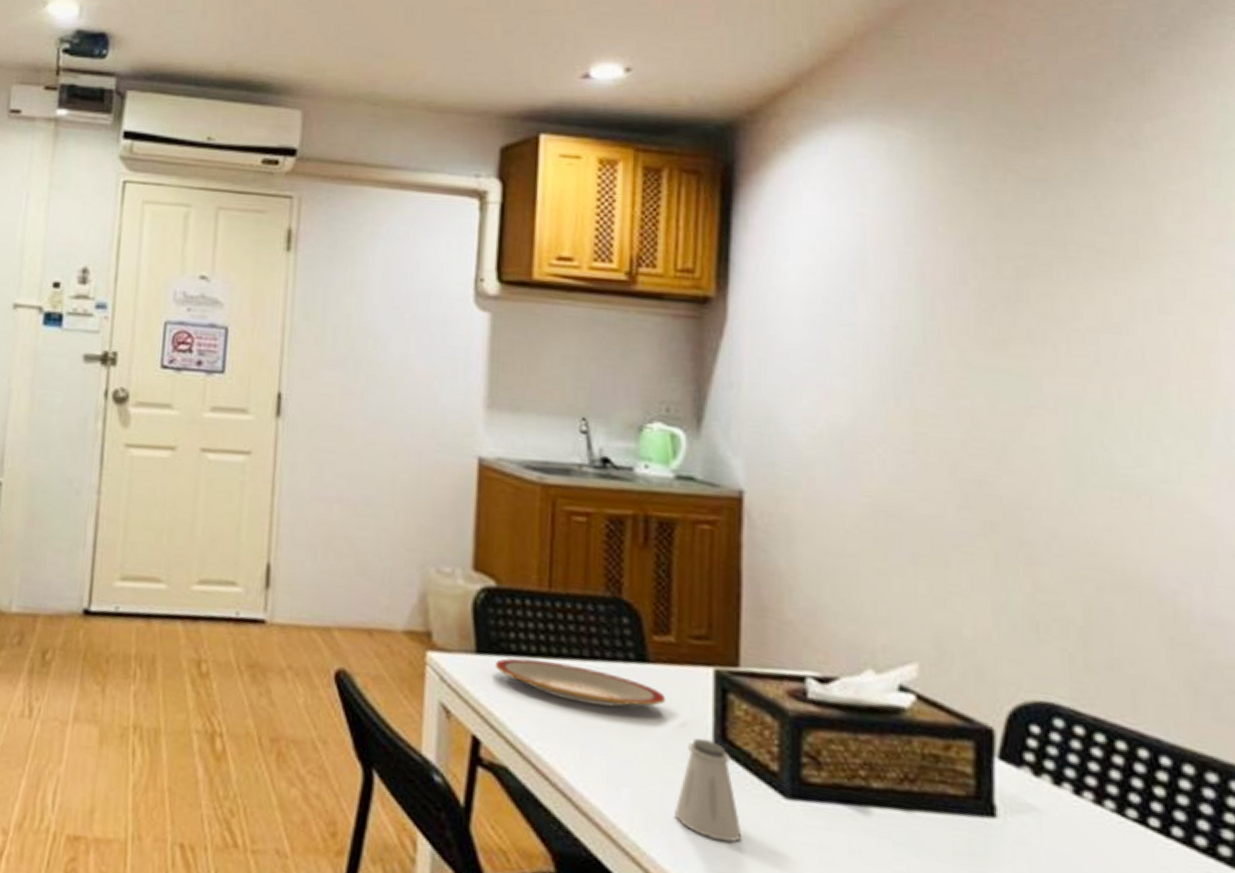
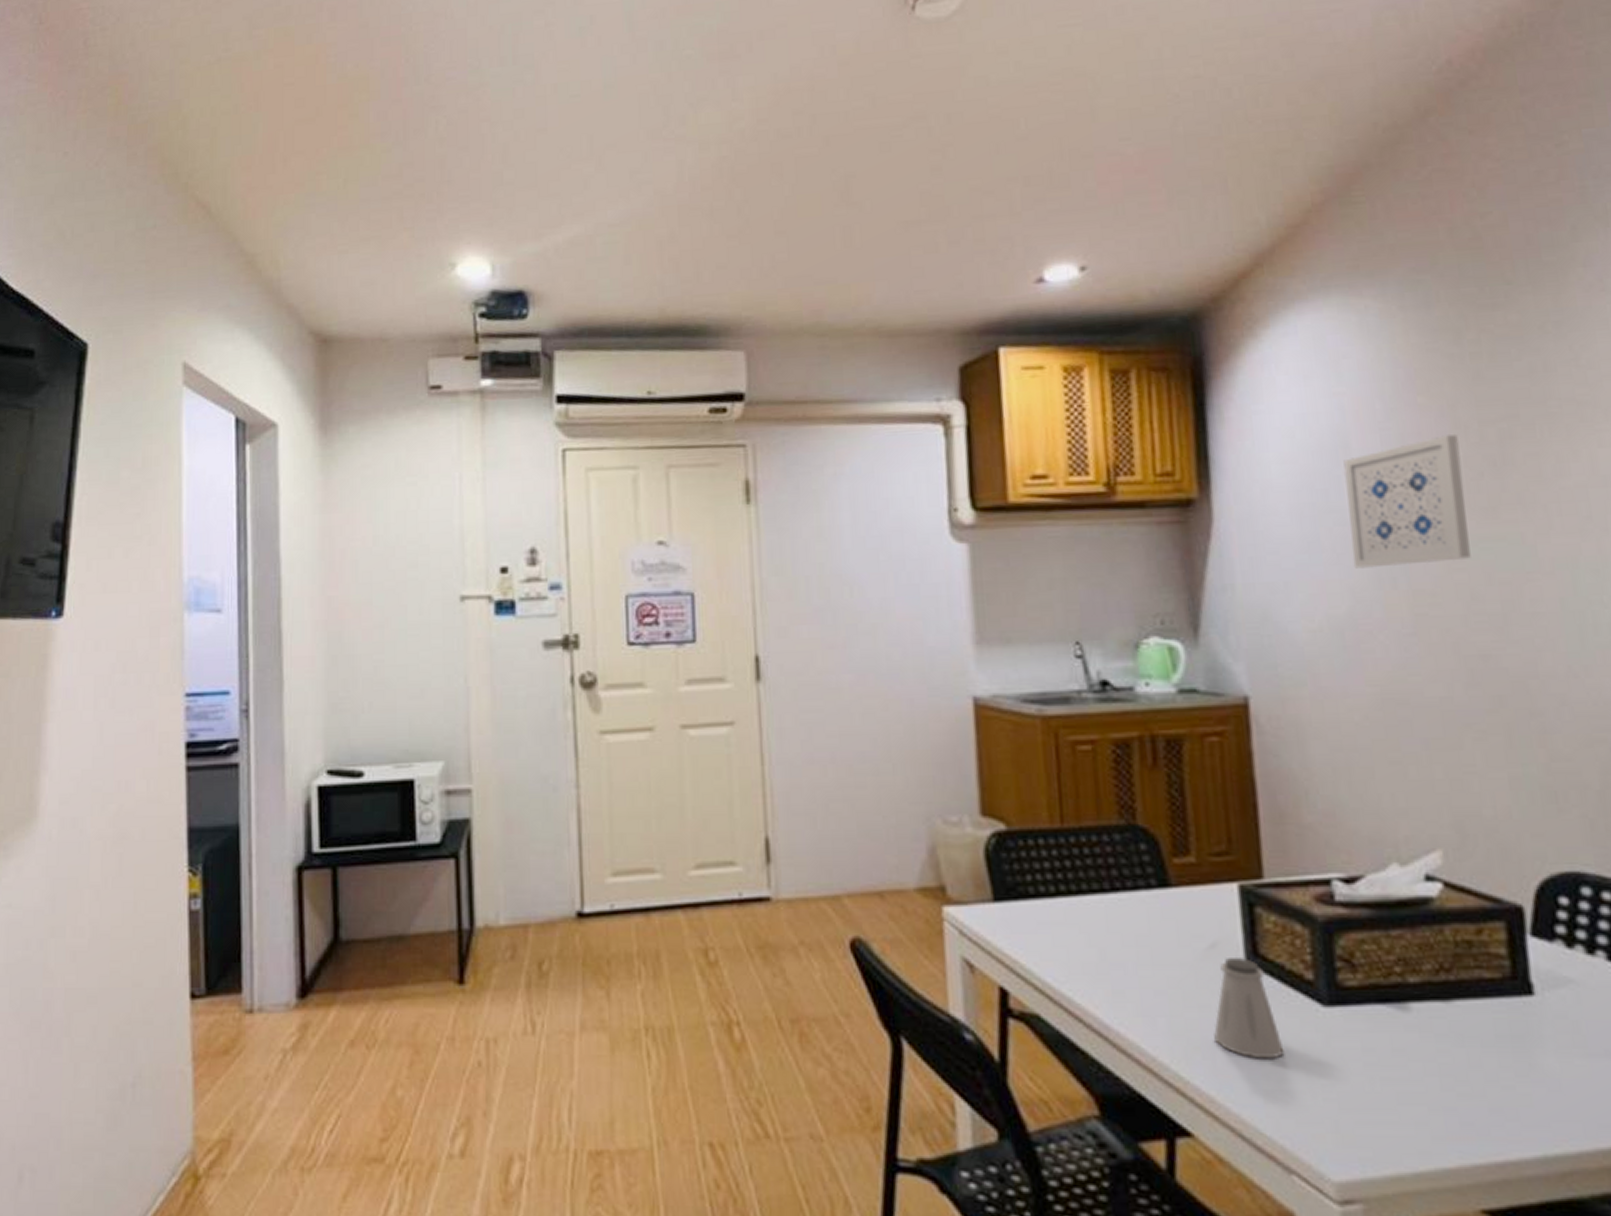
plate: present [496,657,666,707] -> none [1015,899,1193,938]
wall art: none [858,264,976,387] -> present [1343,433,1471,569]

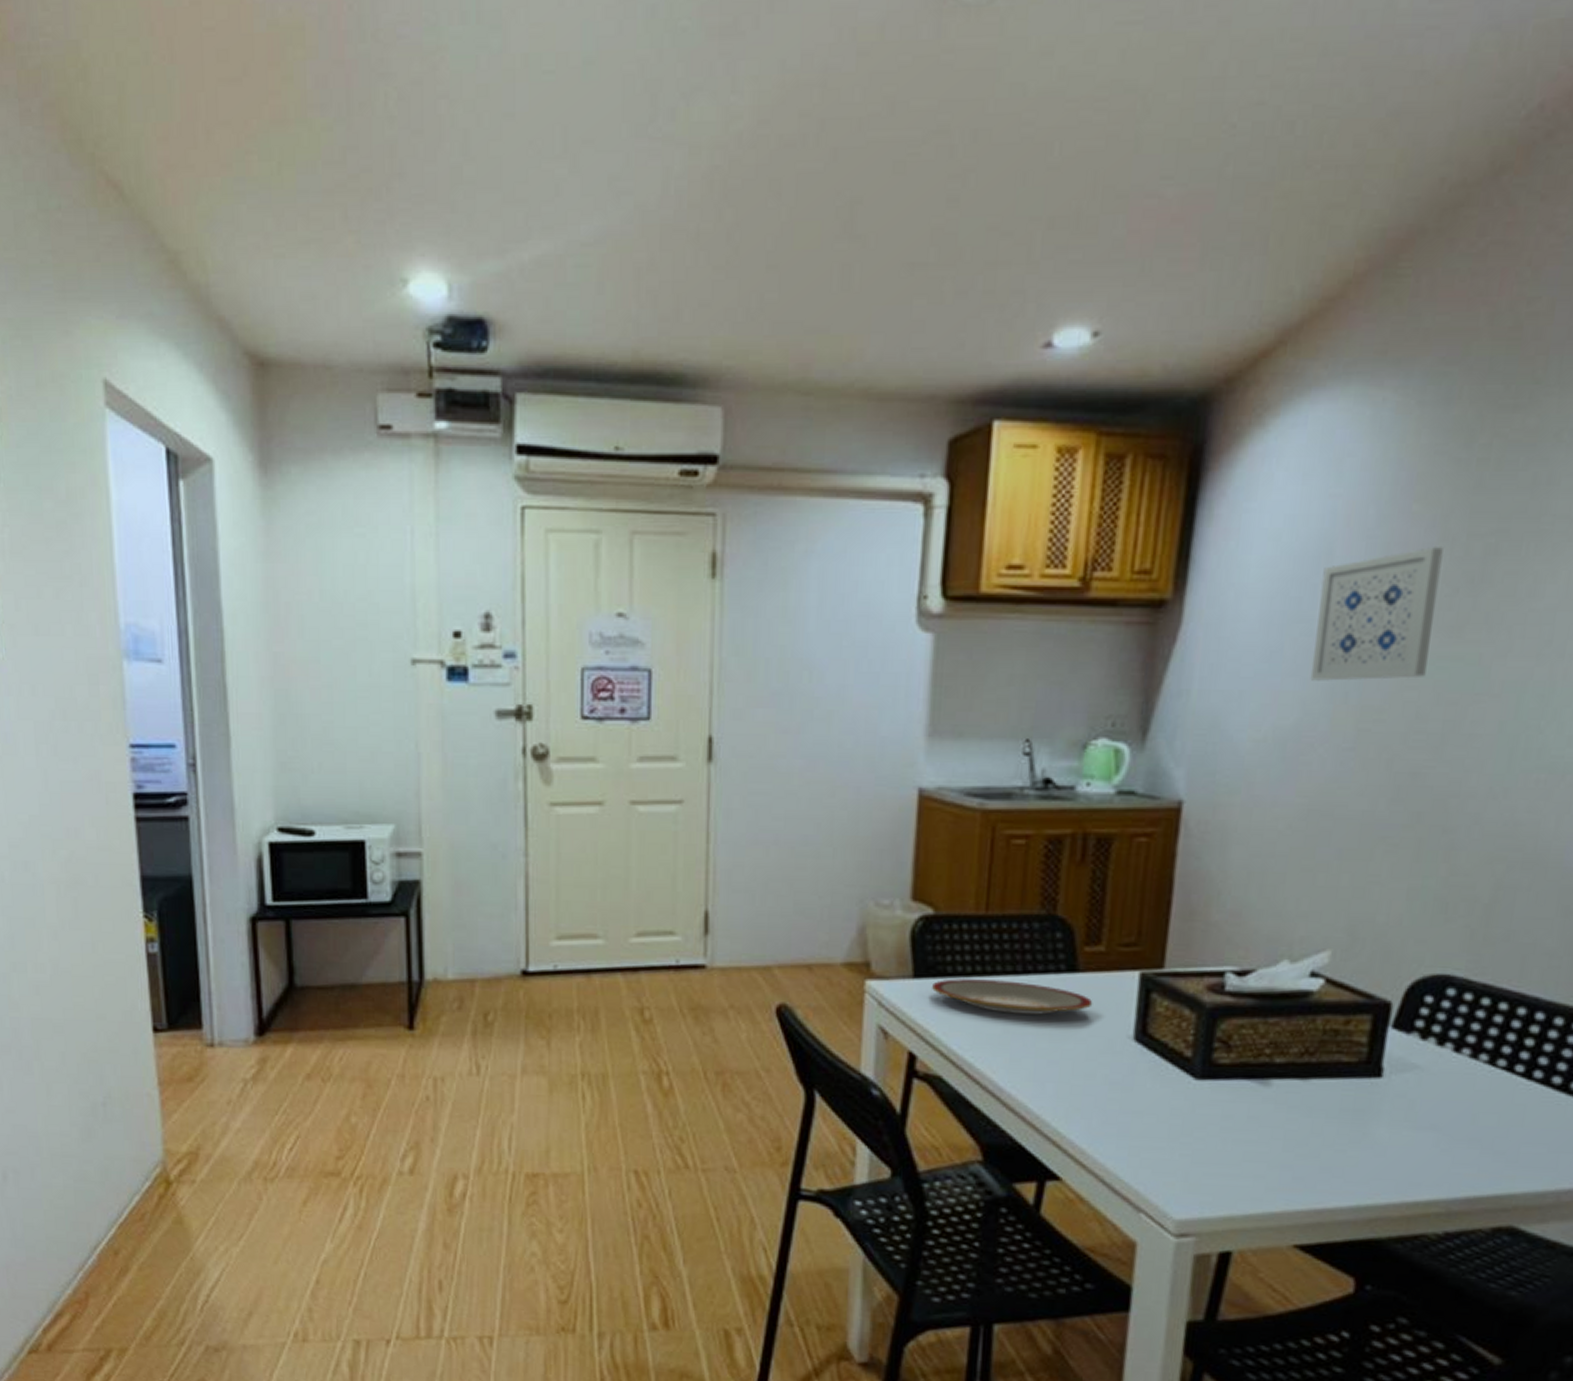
plate: none [1015,899,1193,938] -> present [932,977,1093,1015]
saltshaker: present [1214,958,1285,1059] -> none [1094,1036,1154,1121]

